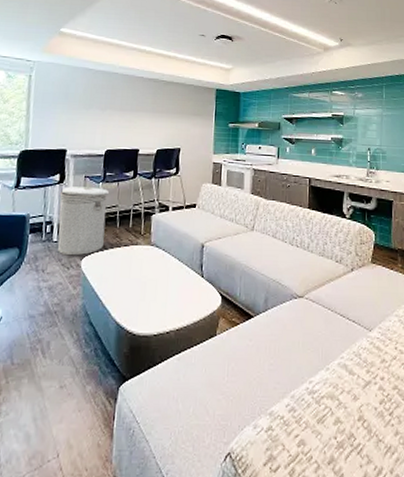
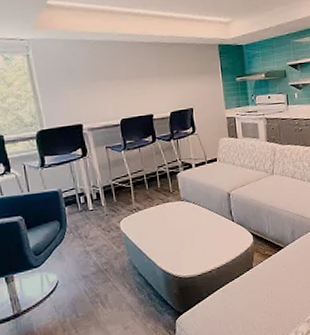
can: present [57,186,110,256] -> none [85,156,137,221]

